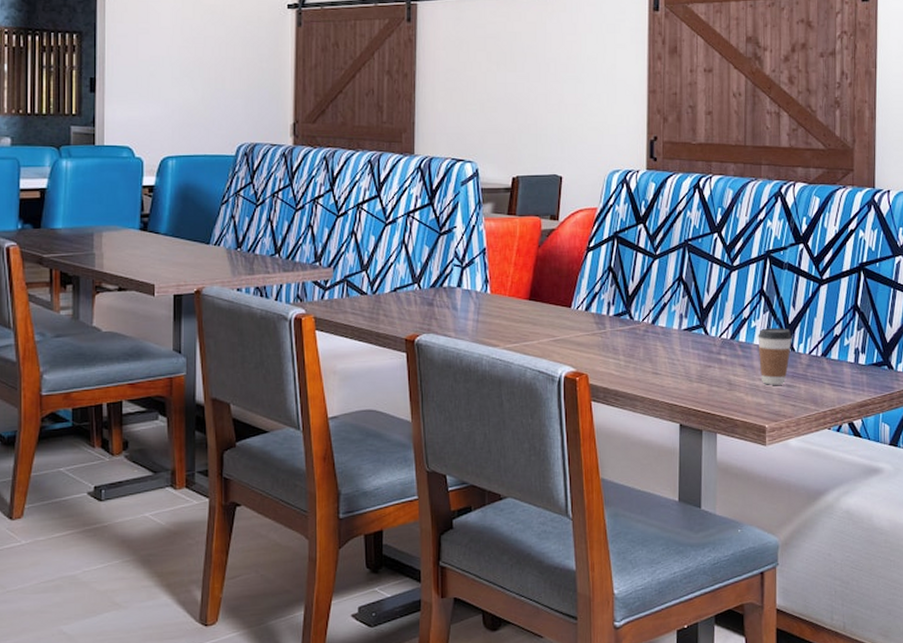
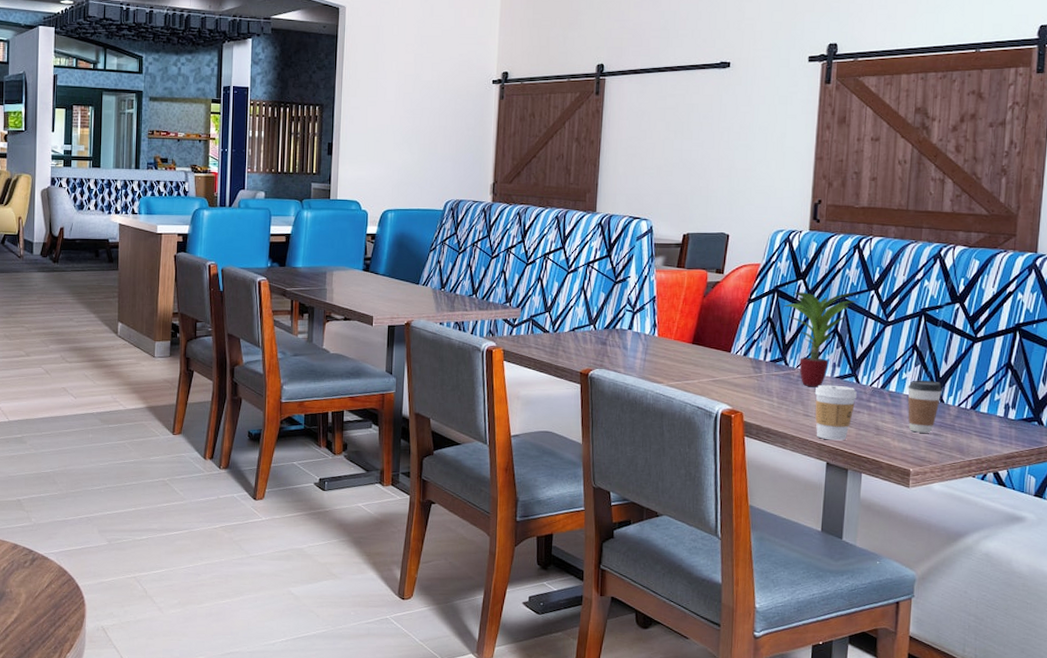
potted plant: none [624,236,700,341] -> present [784,292,857,386]
coffee cup: none [662,338,707,400] -> present [814,384,858,441]

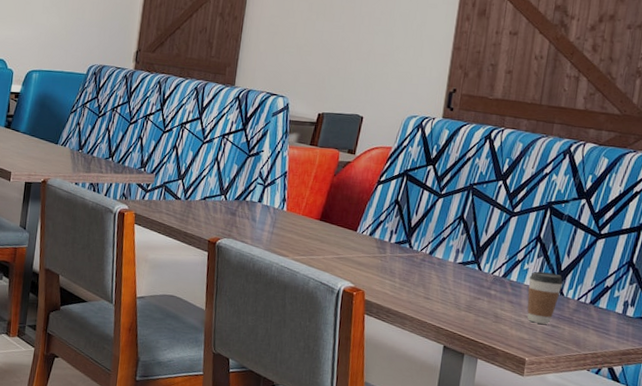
potted plant: present [784,292,857,386] -> none [412,177,484,271]
coffee cup: present [814,384,858,441] -> none [435,269,479,326]

